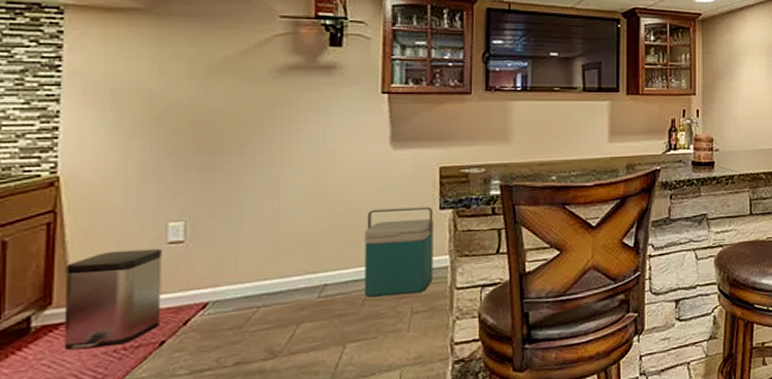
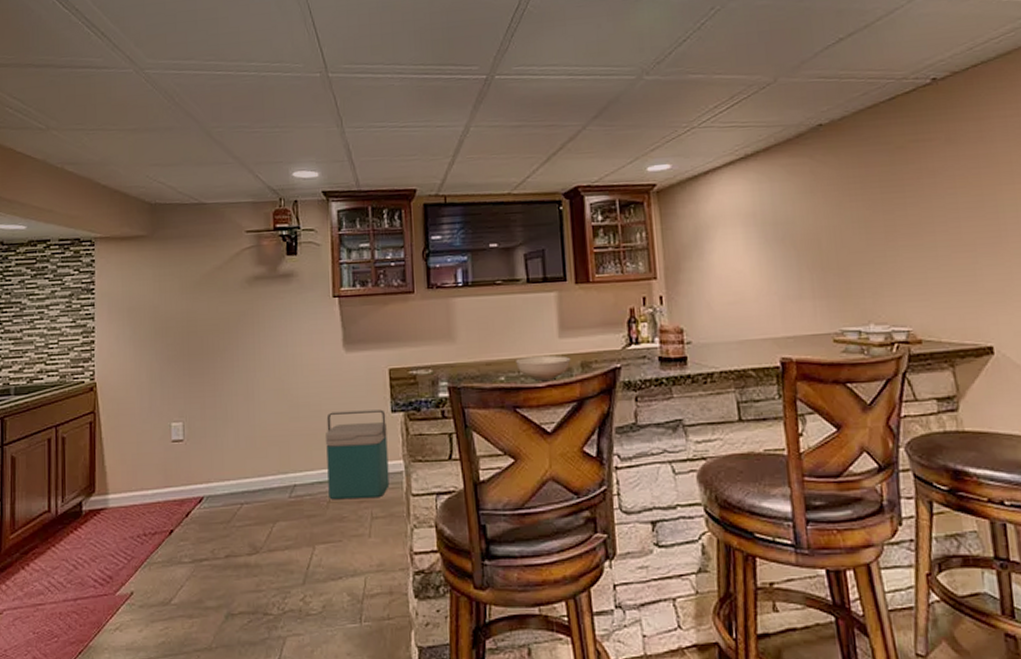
pedal bin: present [63,248,162,351] -> none [103,446,169,533]
bowl: none [566,158,618,180] -> present [515,356,571,381]

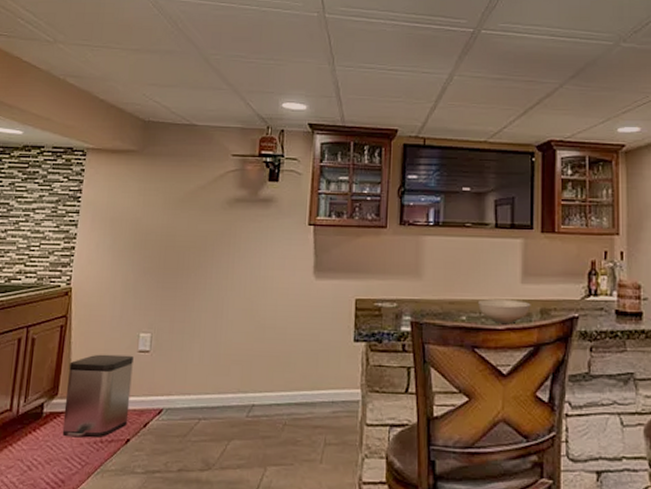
pedal bin: none [103,446,169,533] -> present [62,354,134,439]
cooler: present [326,409,390,500] -> none [285,336,348,424]

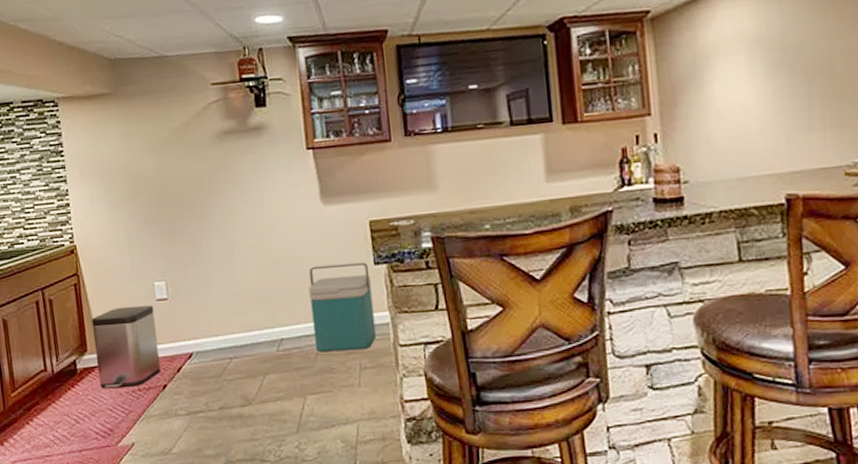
cooler: none [285,336,348,424] -> present [308,262,377,352]
bowl: present [477,299,531,324] -> none [500,201,559,228]

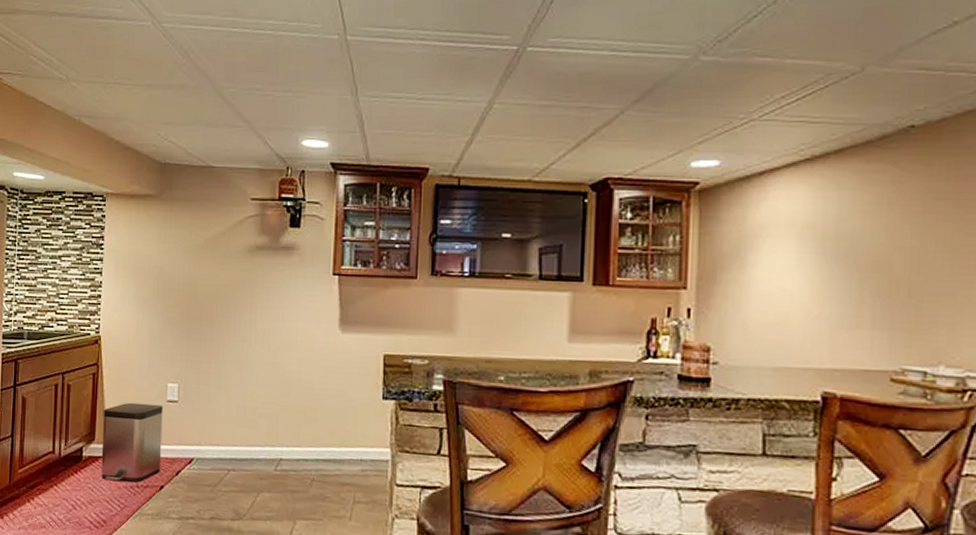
cooler: present [308,262,377,352] -> none [313,391,377,482]

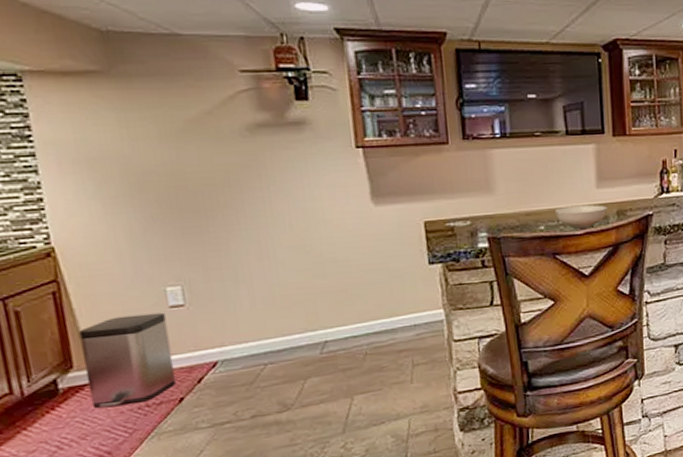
bowl: none [517,359,579,386] -> present [554,205,608,229]

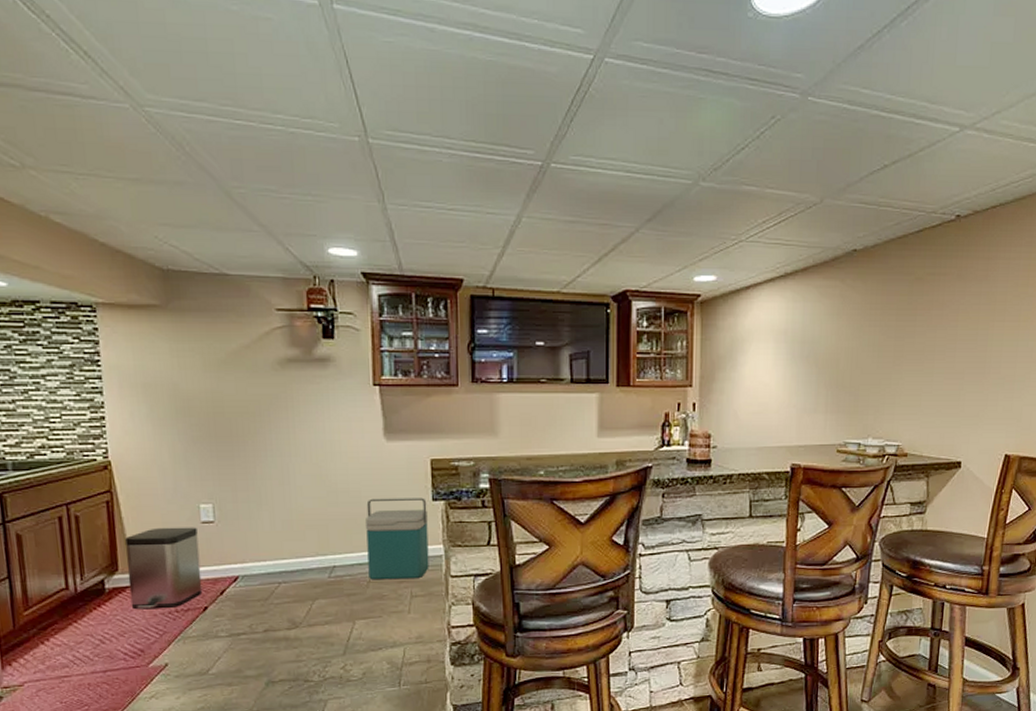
cooler: none [357,262,430,352] -> present [366,498,429,580]
bowl: present [554,205,608,229] -> none [554,454,607,476]

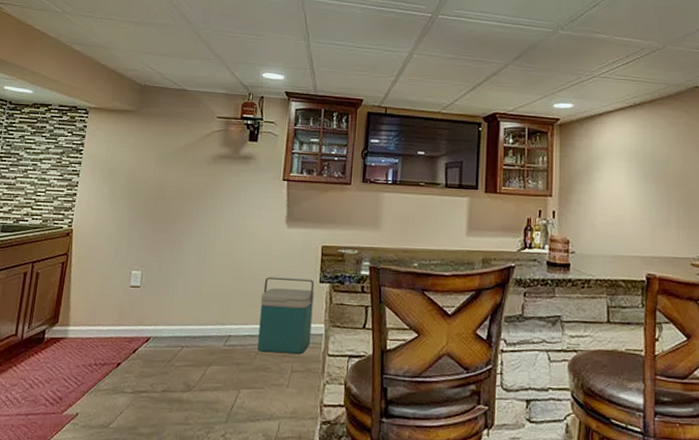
pedal bin: present [125,527,202,610] -> none [61,288,126,362]

